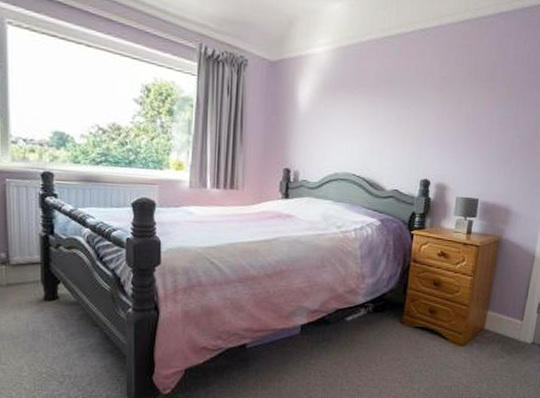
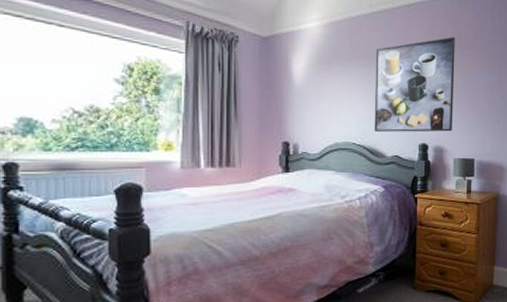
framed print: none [375,65,471,169] -> present [374,36,455,132]

